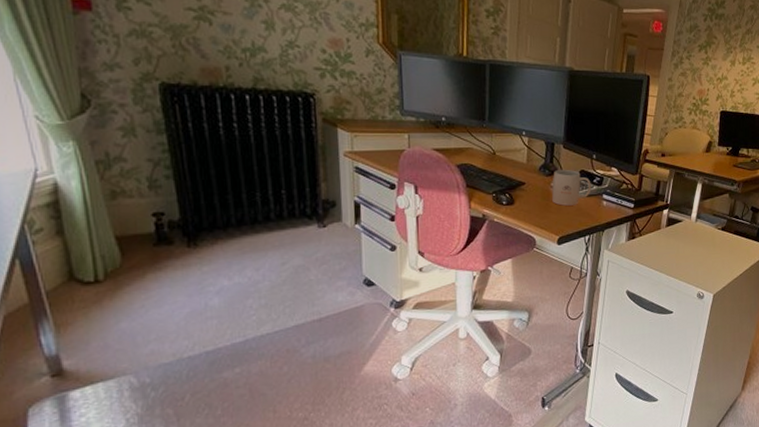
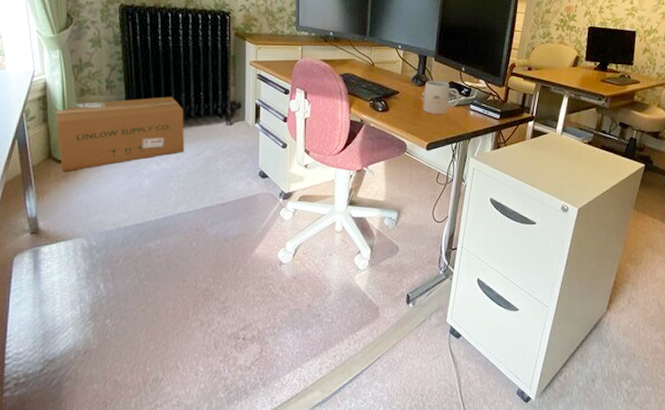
box: none [74,196,264,296] -> present [55,96,184,171]

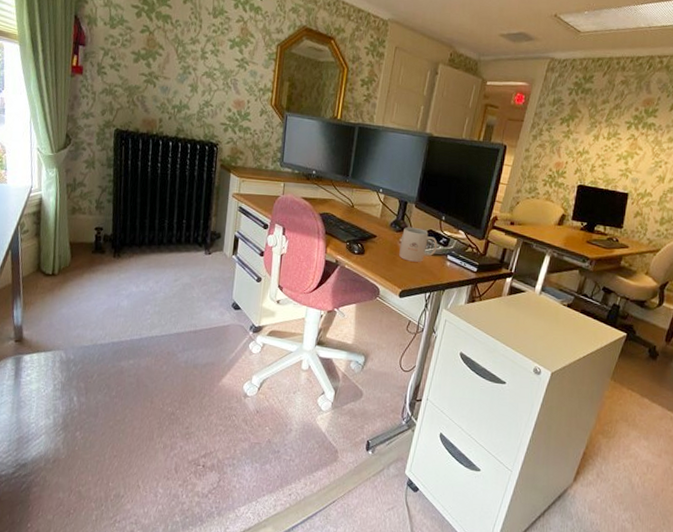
box: present [55,96,184,171] -> none [46,220,166,286]

